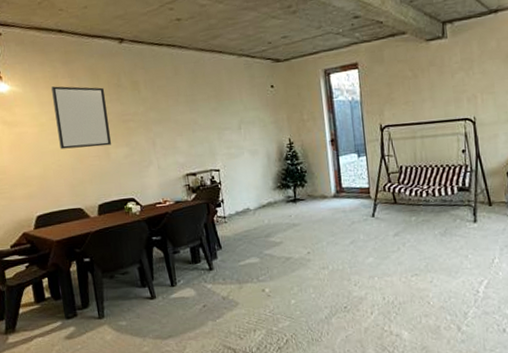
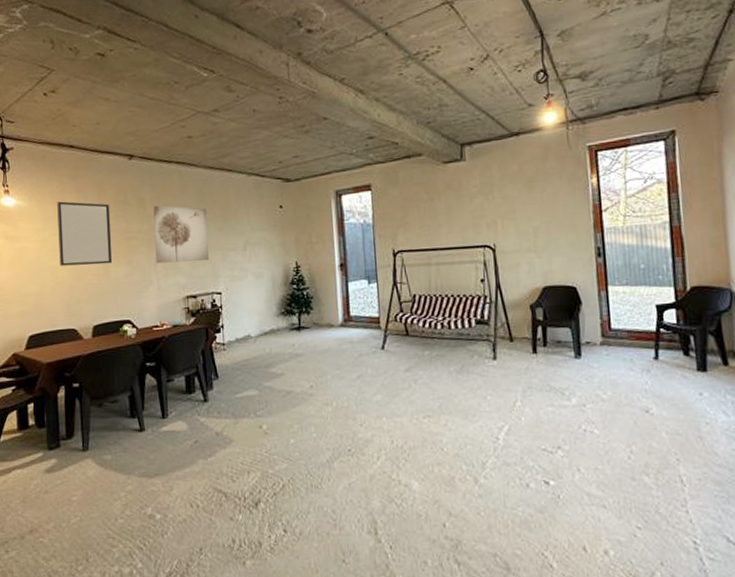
wall art: none [147,88,206,144] -> present [153,205,209,264]

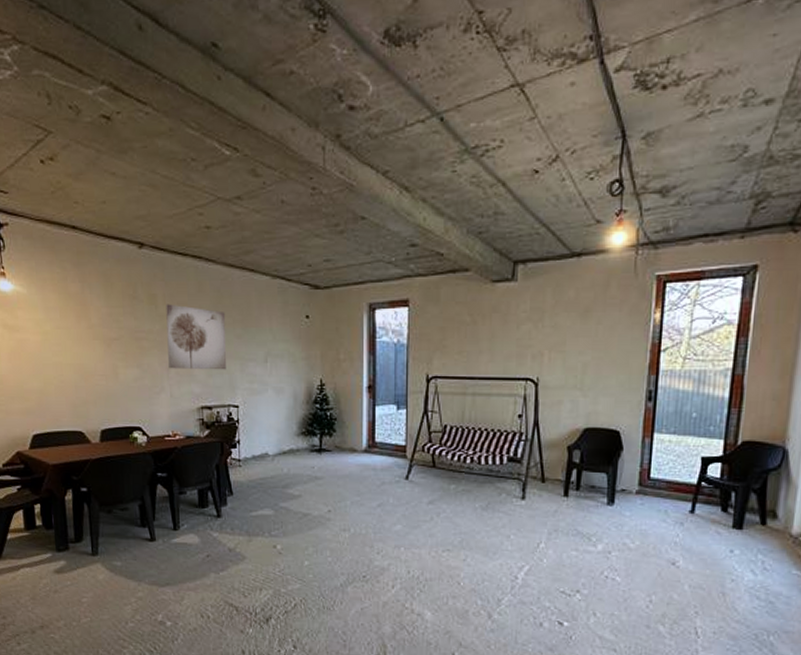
home mirror: present [57,201,112,266] -> none [59,290,121,365]

